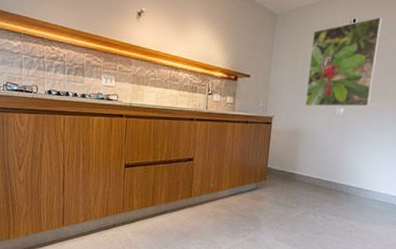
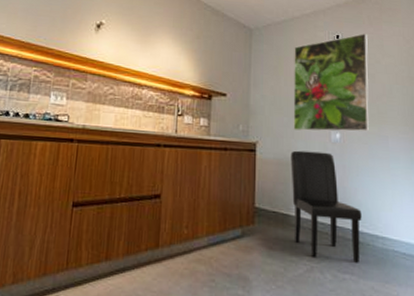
chair: none [296,123,352,208] -> present [290,150,362,263]

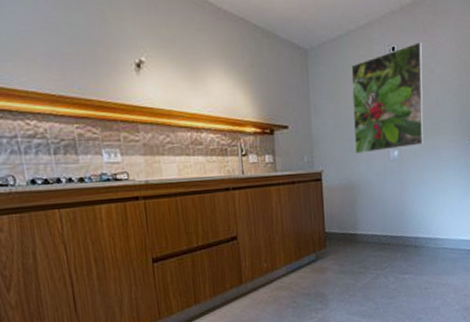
chair: present [290,150,362,263] -> none [354,171,418,267]

